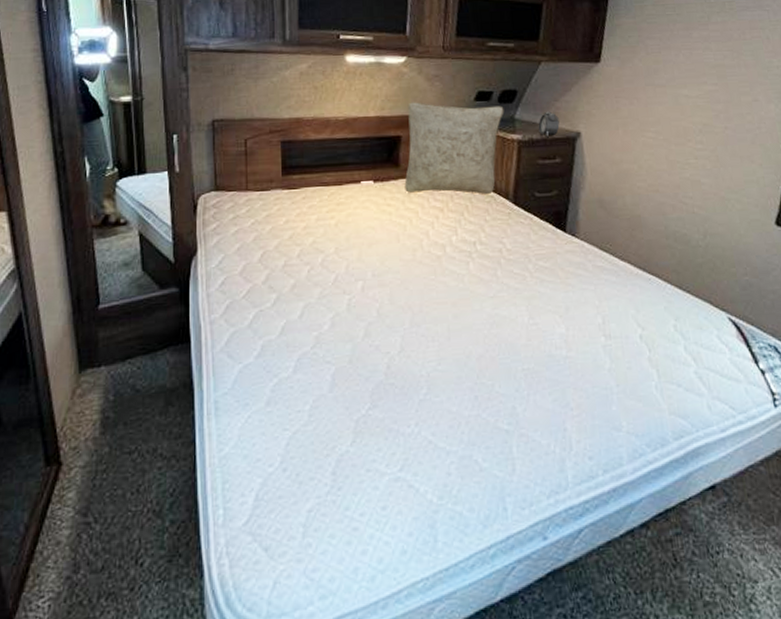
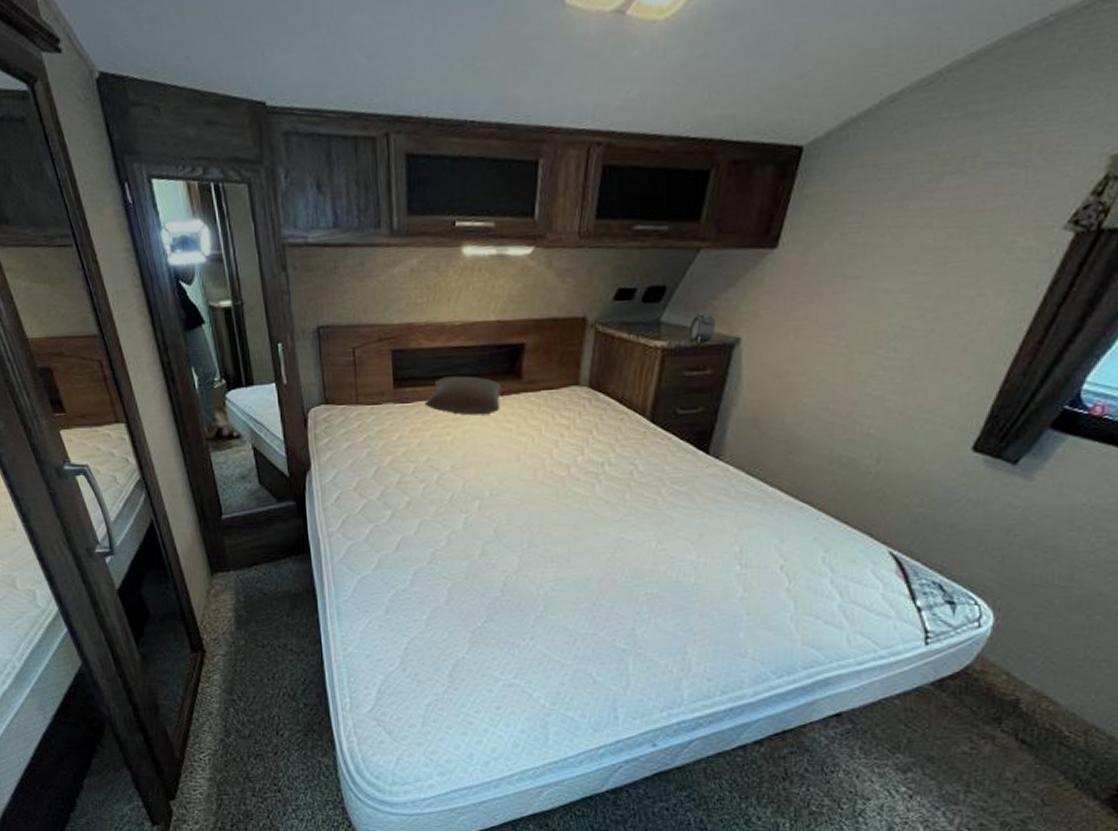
pillow: none [310,164,382,200] -> present [424,376,502,416]
pillow: present [404,102,504,195] -> none [527,302,649,412]

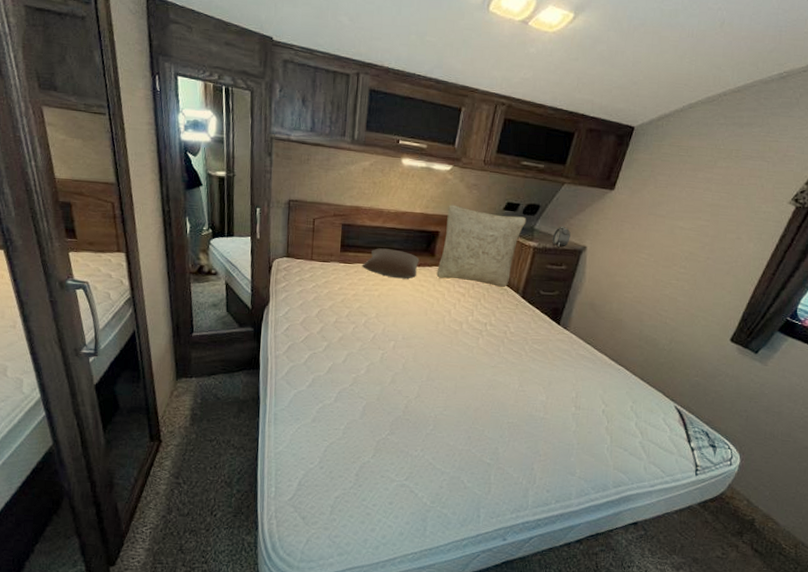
pillow: none [527,302,649,412] -> present [436,205,527,288]

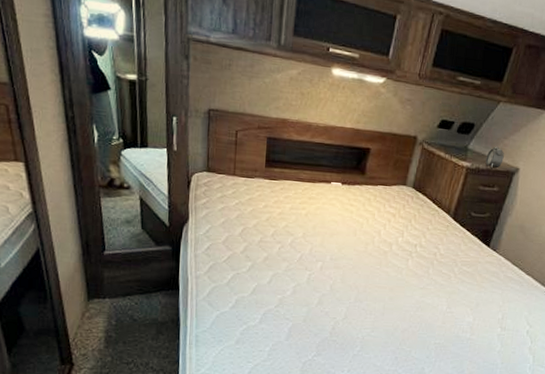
pillow: present [362,248,420,279] -> none [288,164,349,198]
pillow: present [436,205,527,288] -> none [367,120,461,209]

